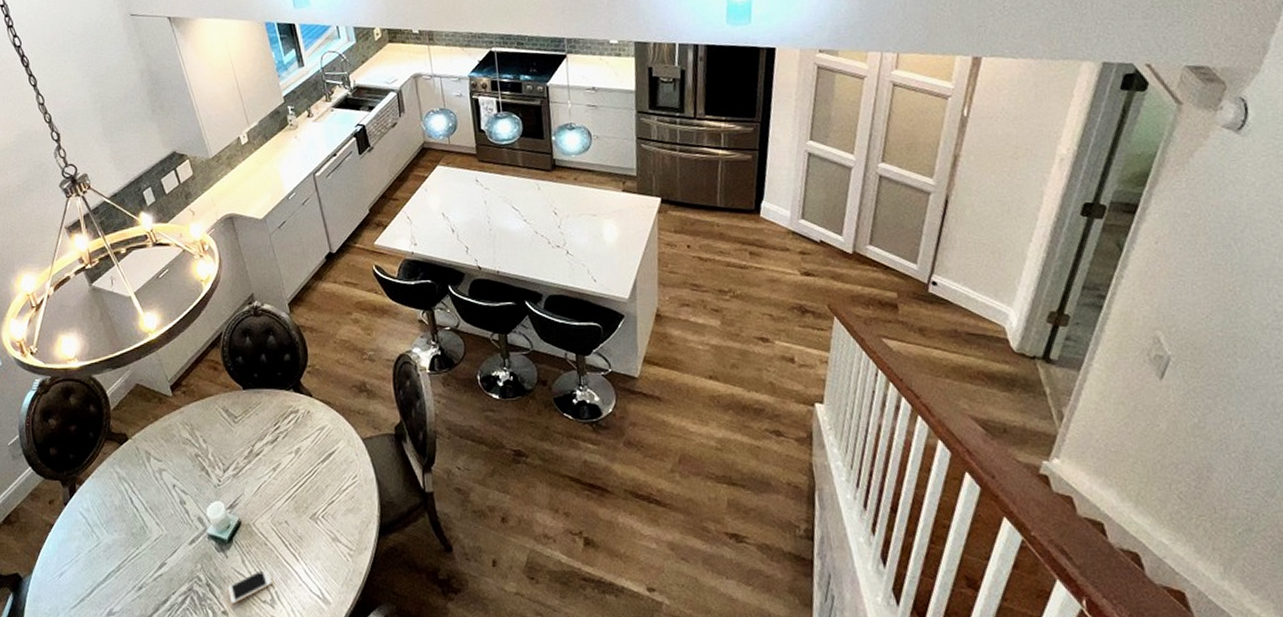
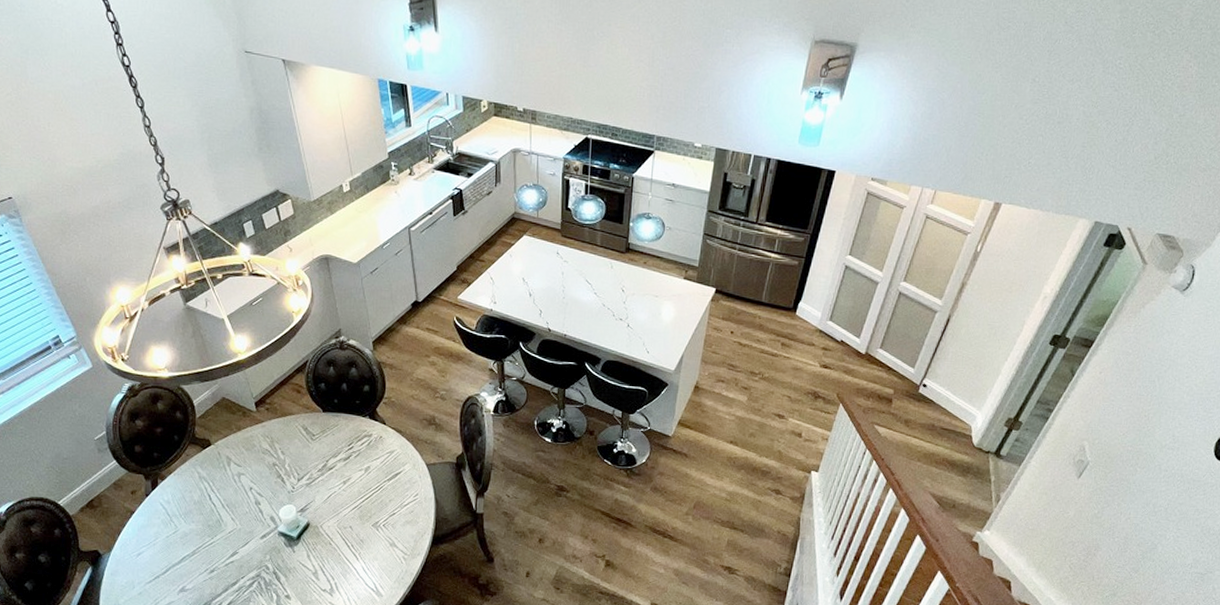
cell phone: present [228,571,273,604] -> none [293,566,333,590]

